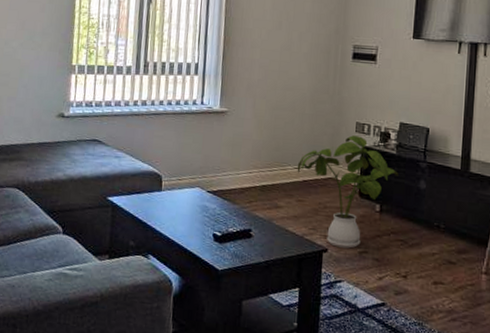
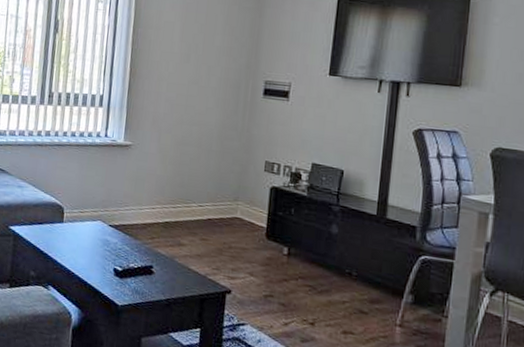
house plant: present [297,135,399,249] -> none [201,174,309,292]

